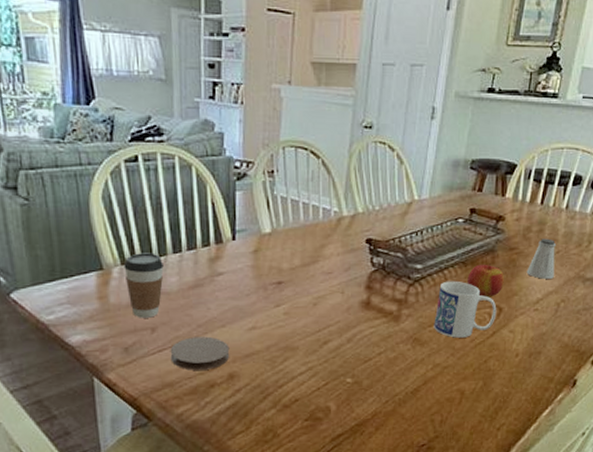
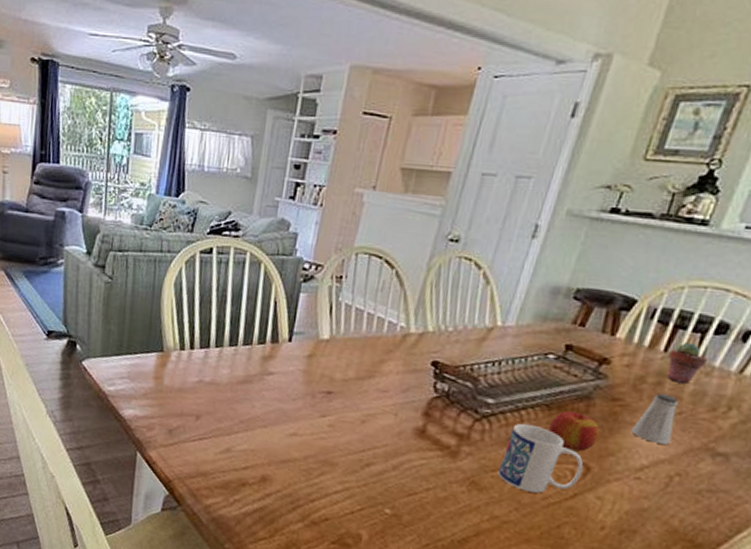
coffee cup: present [123,253,164,318] -> none [181,341,218,405]
coaster: present [170,336,230,371] -> none [208,431,267,468]
potted succulent: none [545,194,570,228] -> present [666,342,707,384]

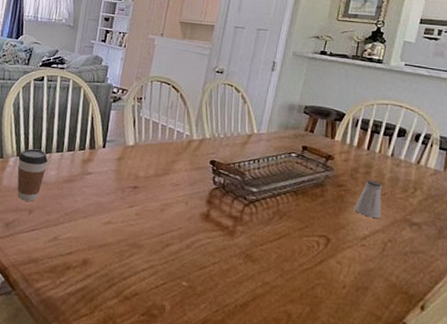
coffee cup: none [181,341,218,405] -> present [17,148,48,202]
mug: present [497,423,584,494] -> none [265,206,325,262]
apple: present [549,410,600,453] -> none [298,195,333,227]
potted succulent: present [666,342,707,384] -> none [371,142,396,172]

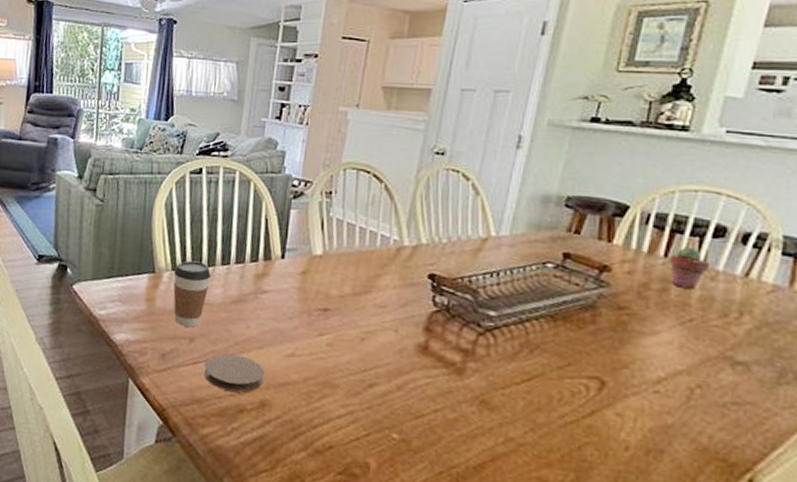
coaster: none [39,222,87,253] -> present [203,354,265,393]
saltshaker: present [354,180,383,218] -> none [642,300,688,354]
potted succulent: none [371,142,396,172] -> present [670,246,709,289]

